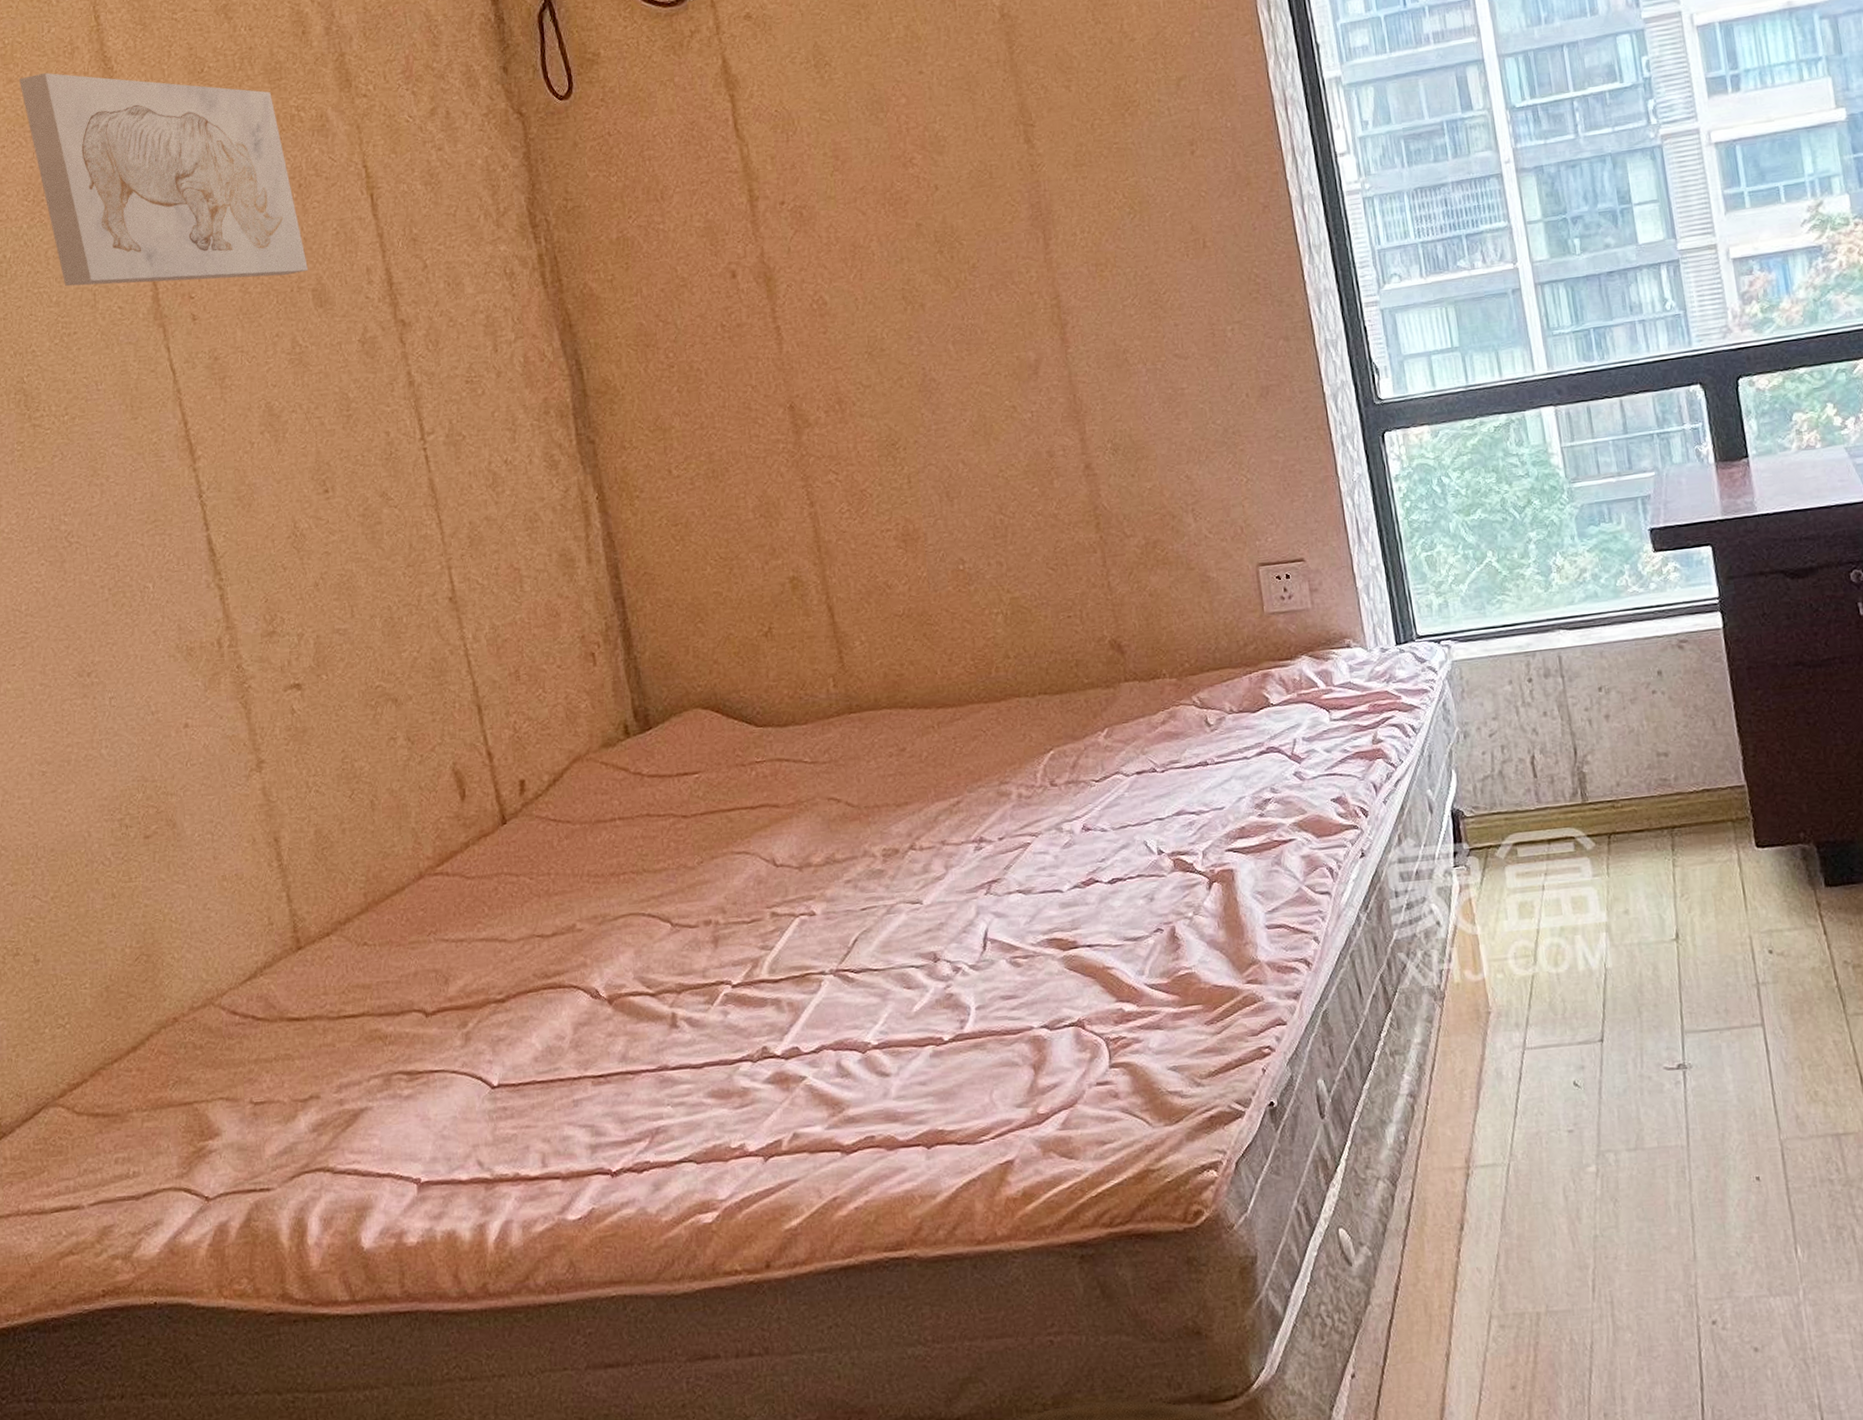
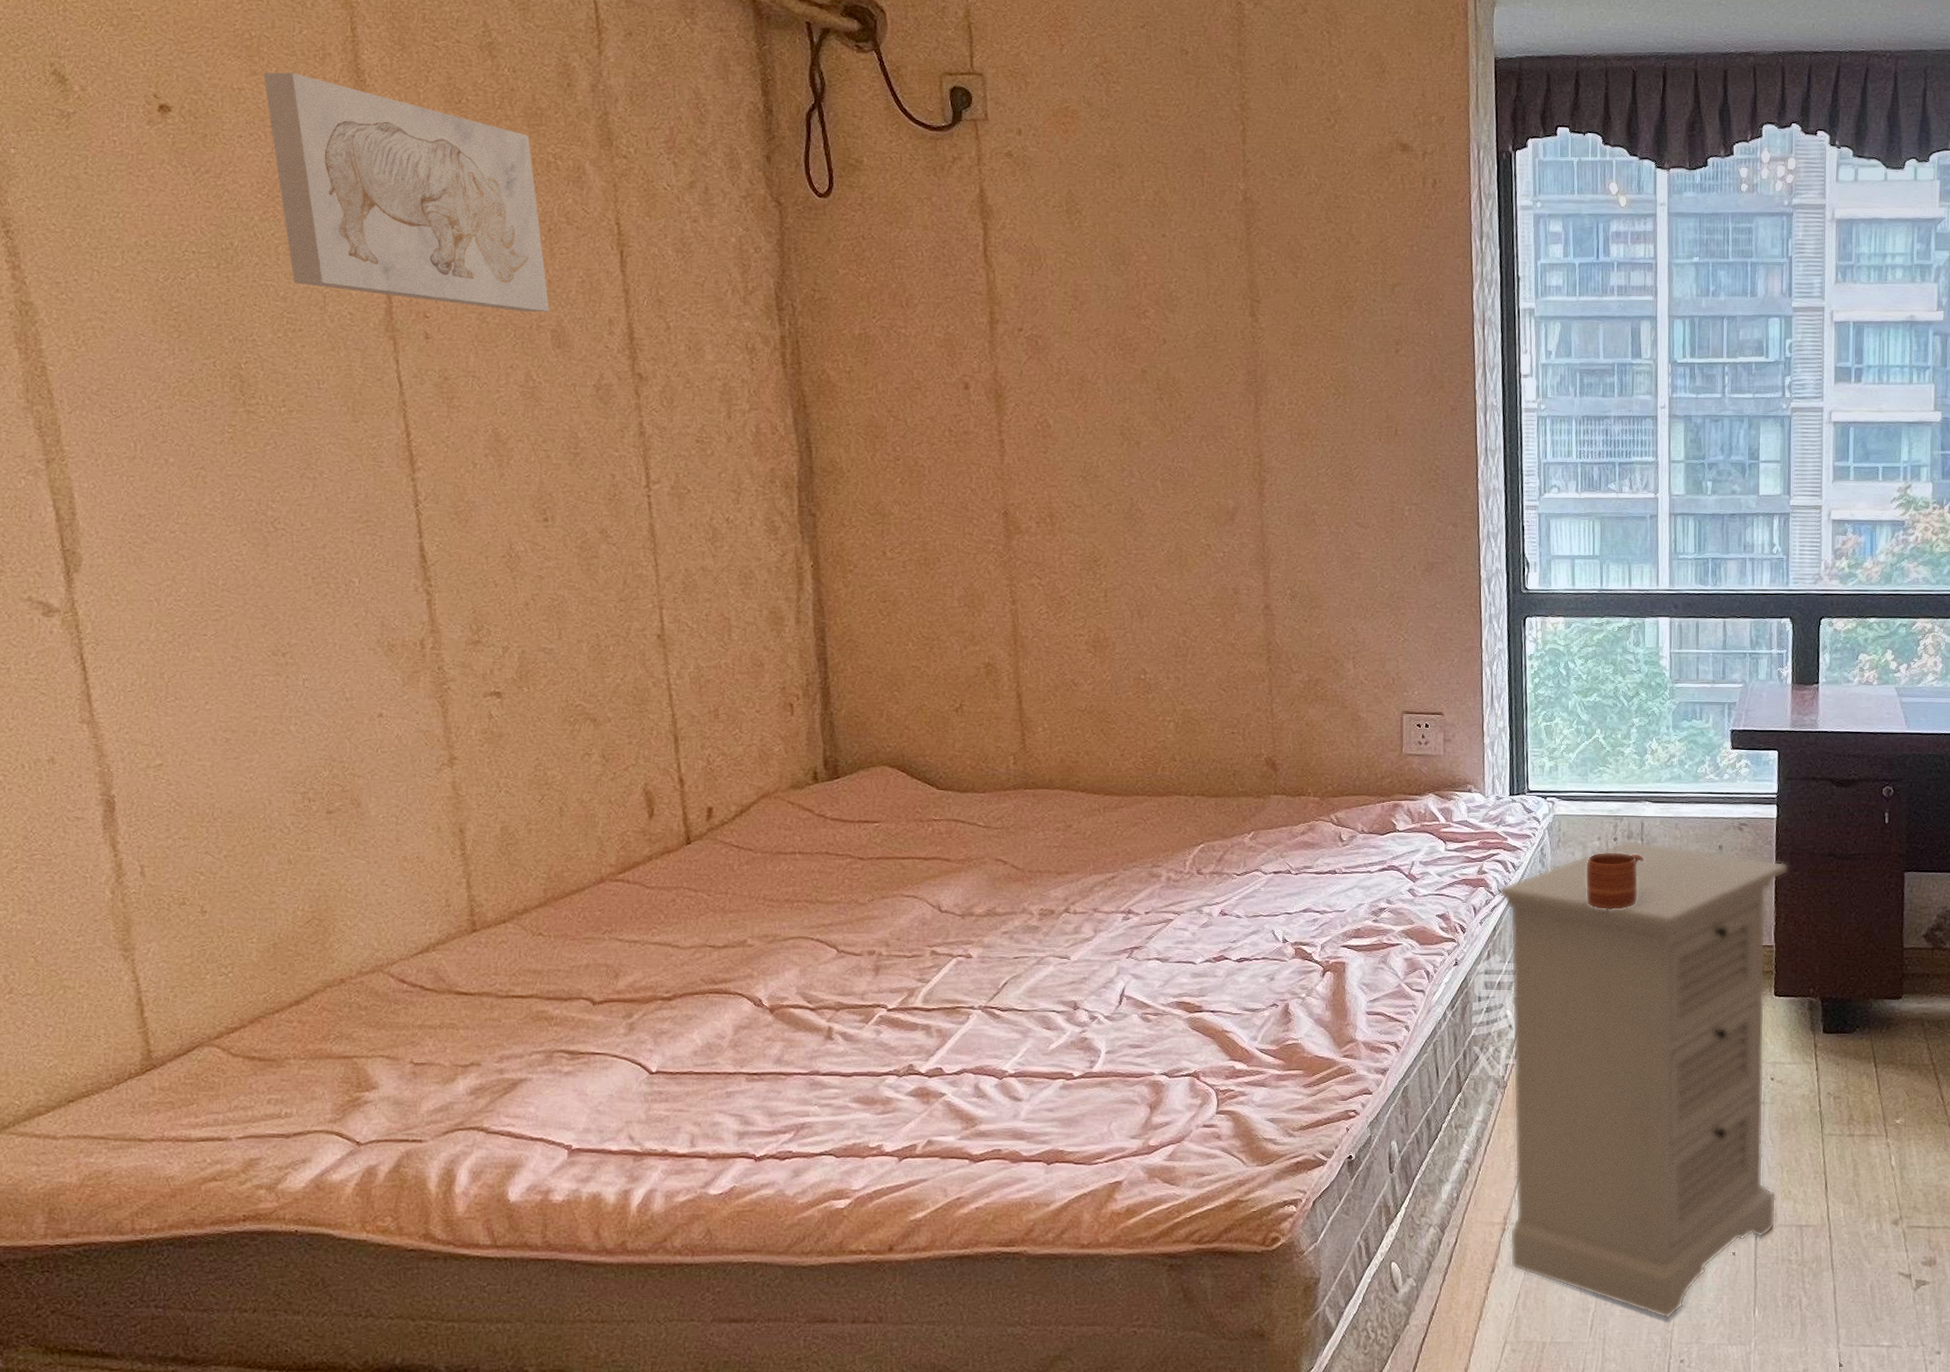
nightstand: none [1399,677,1806,1271] -> present [1498,839,1789,1320]
mug: none [1500,694,1569,767] -> present [1586,852,1644,910]

